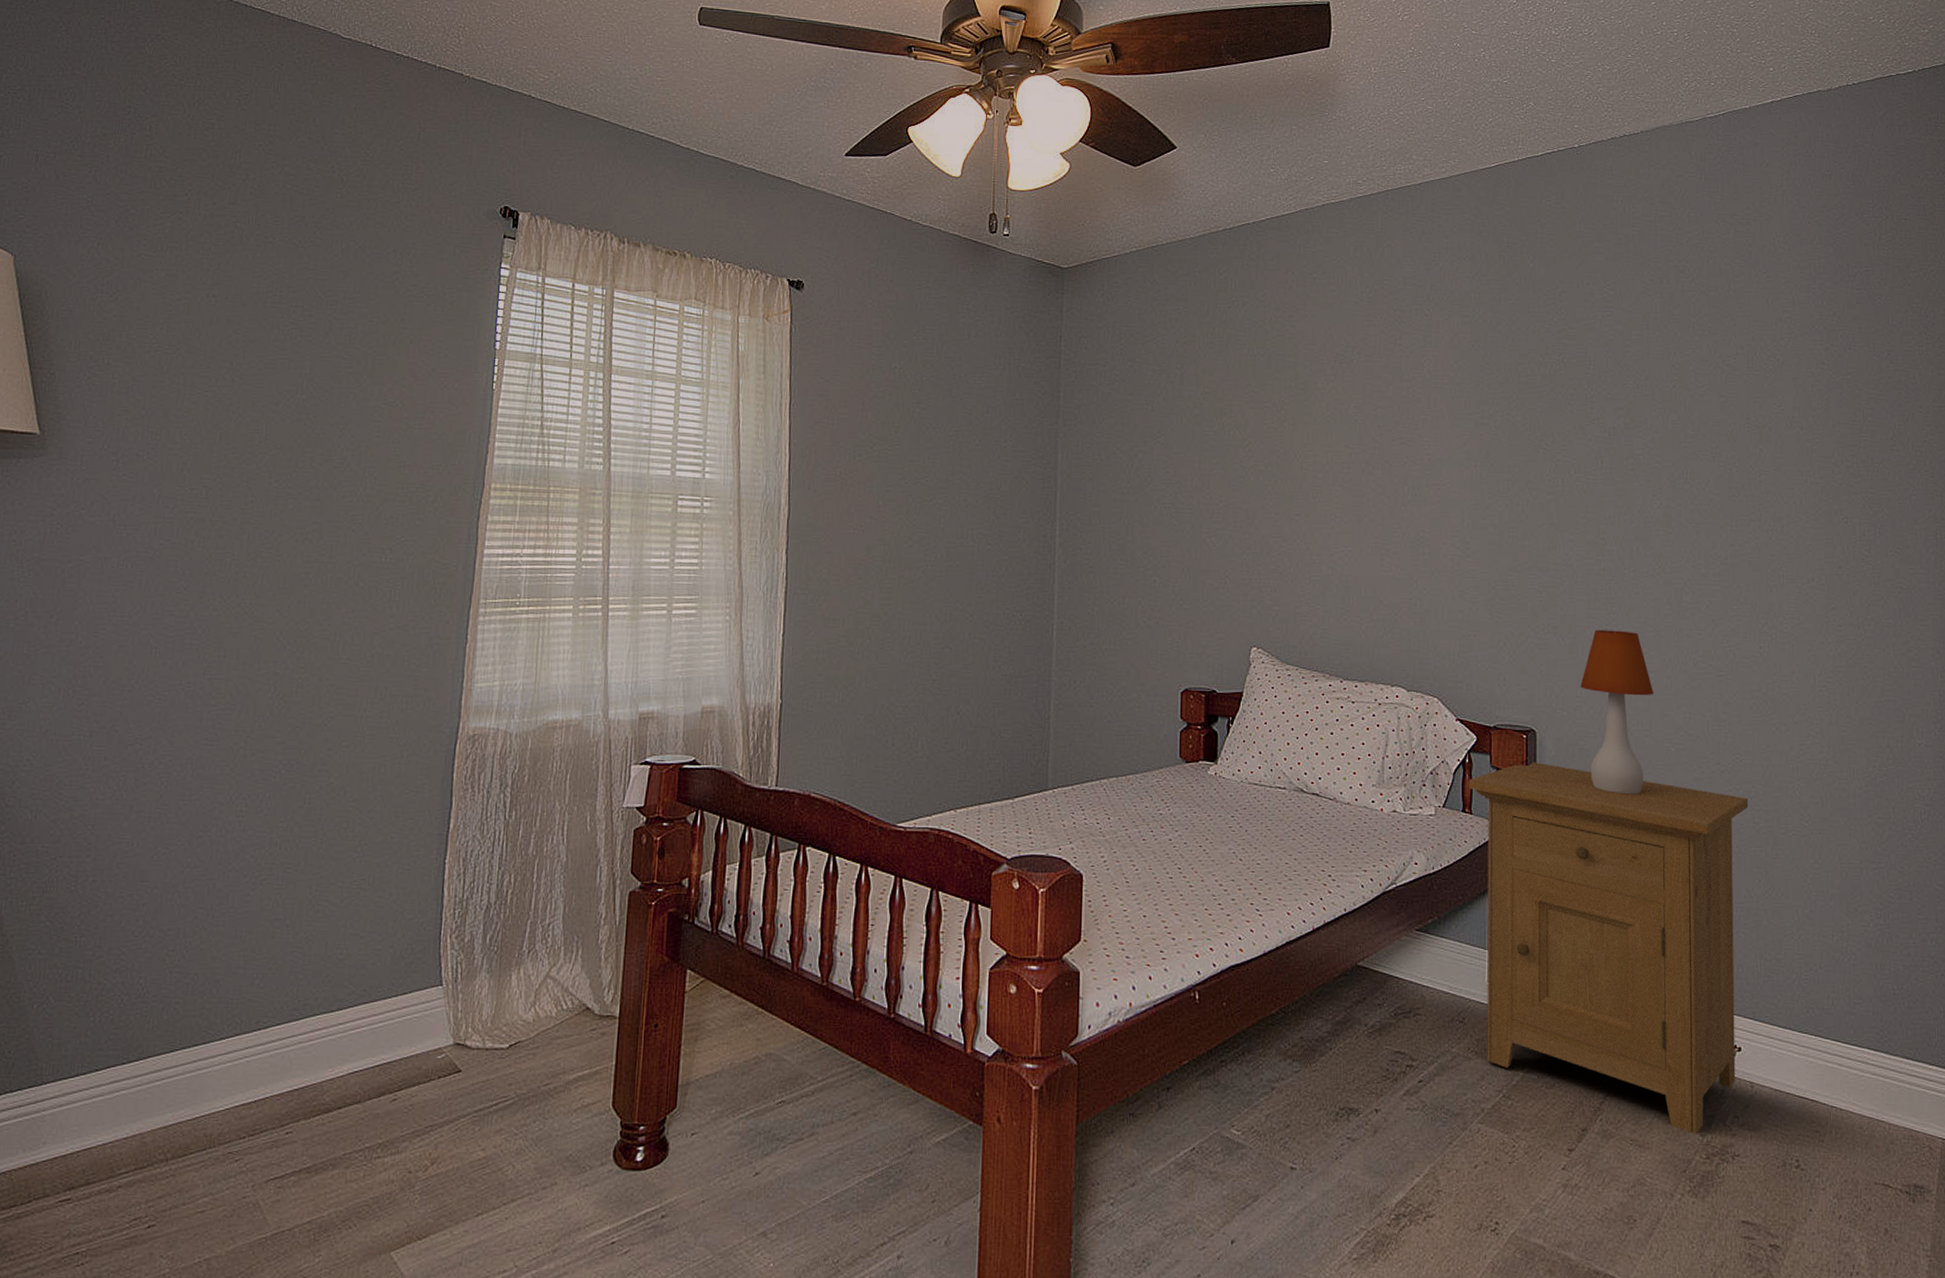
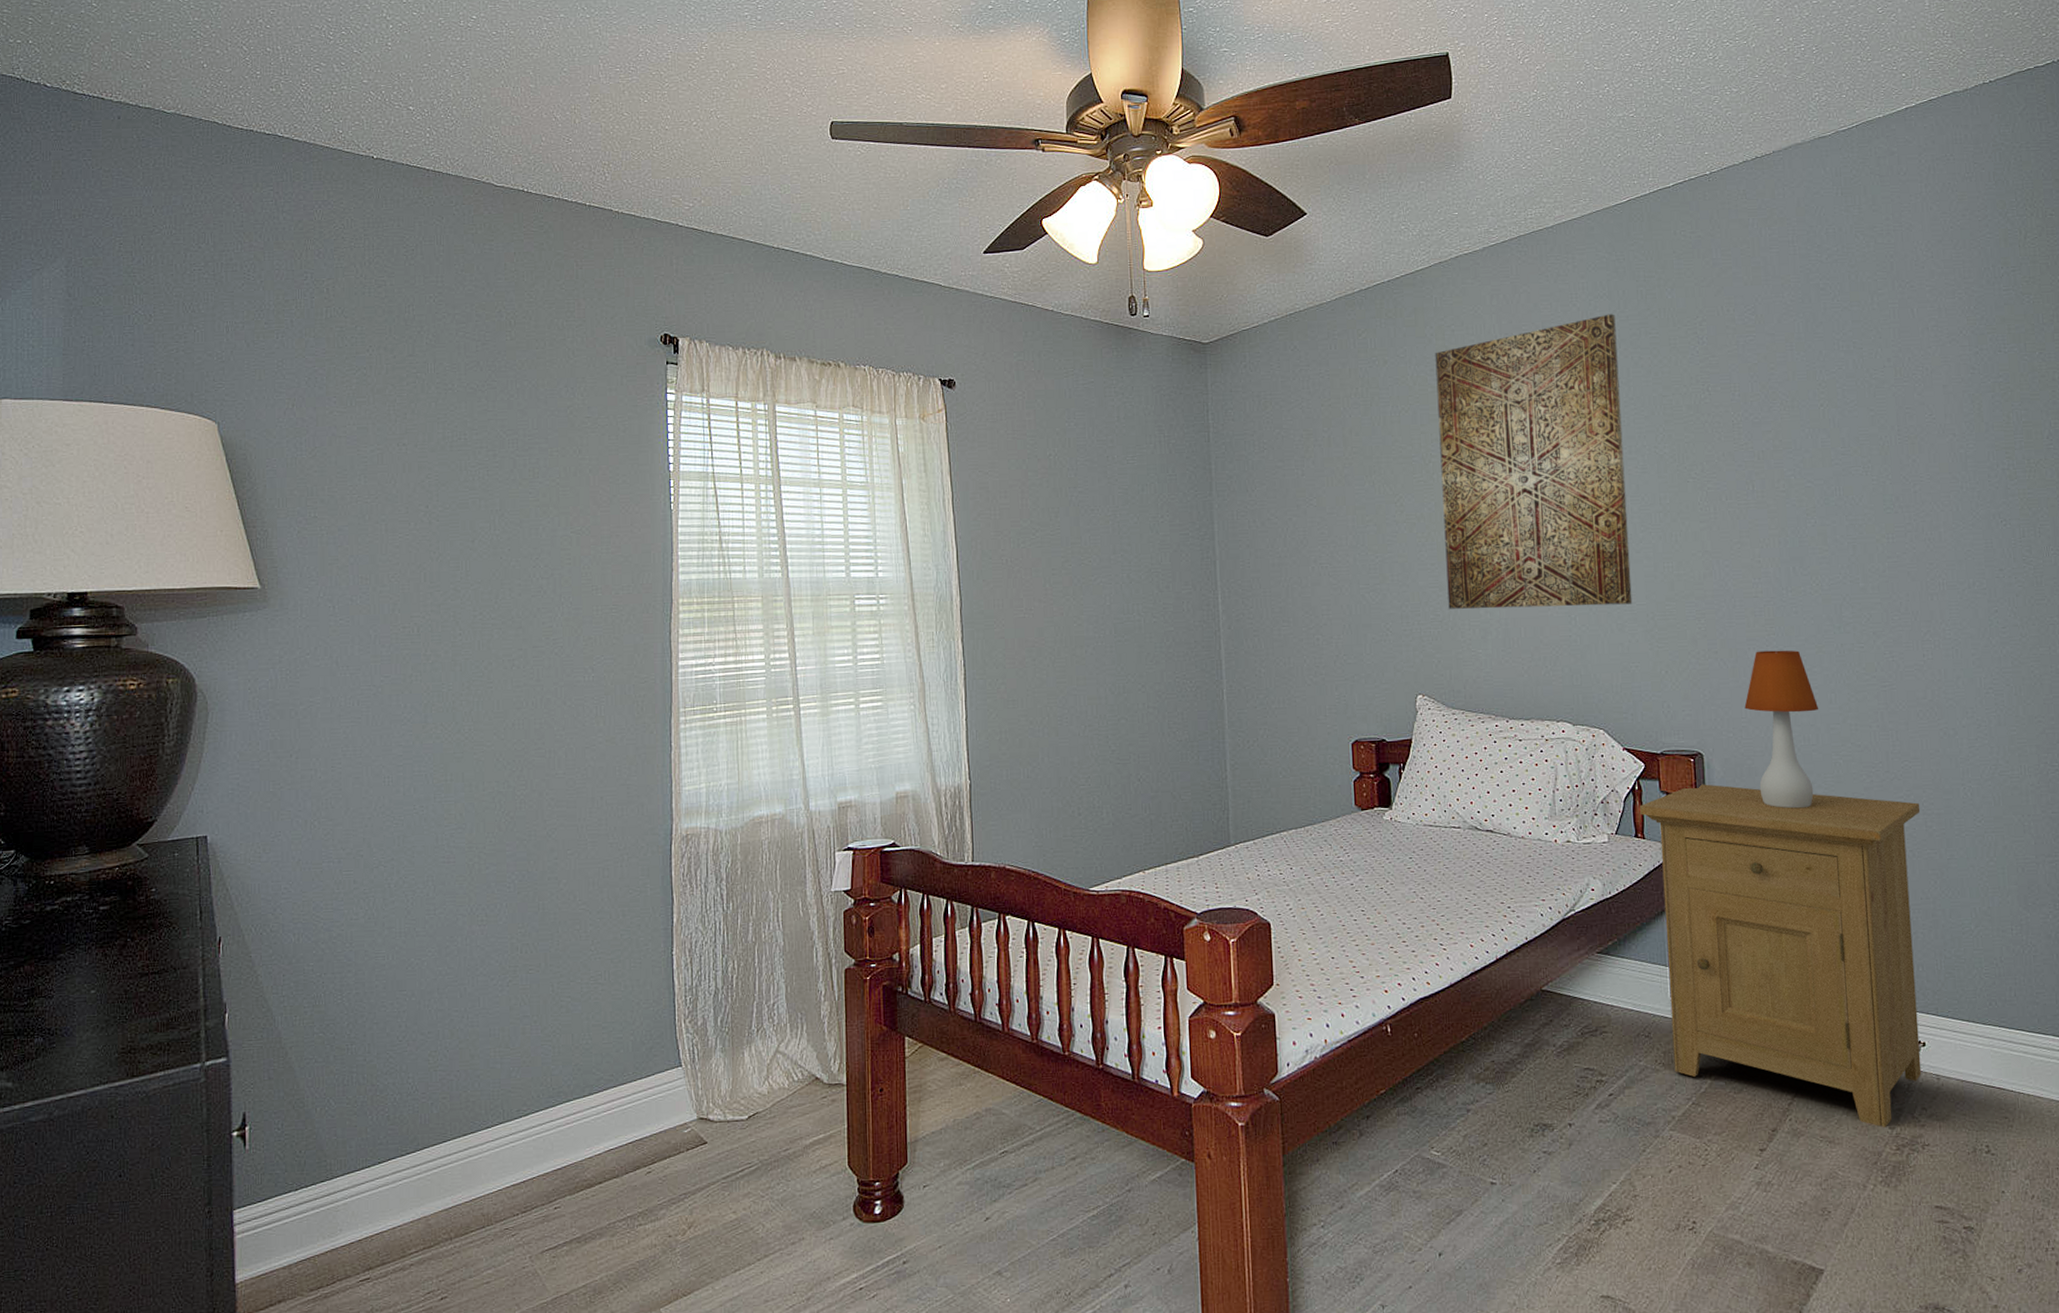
wall art: none [1290,276,1477,571] -> present [1435,314,1633,609]

